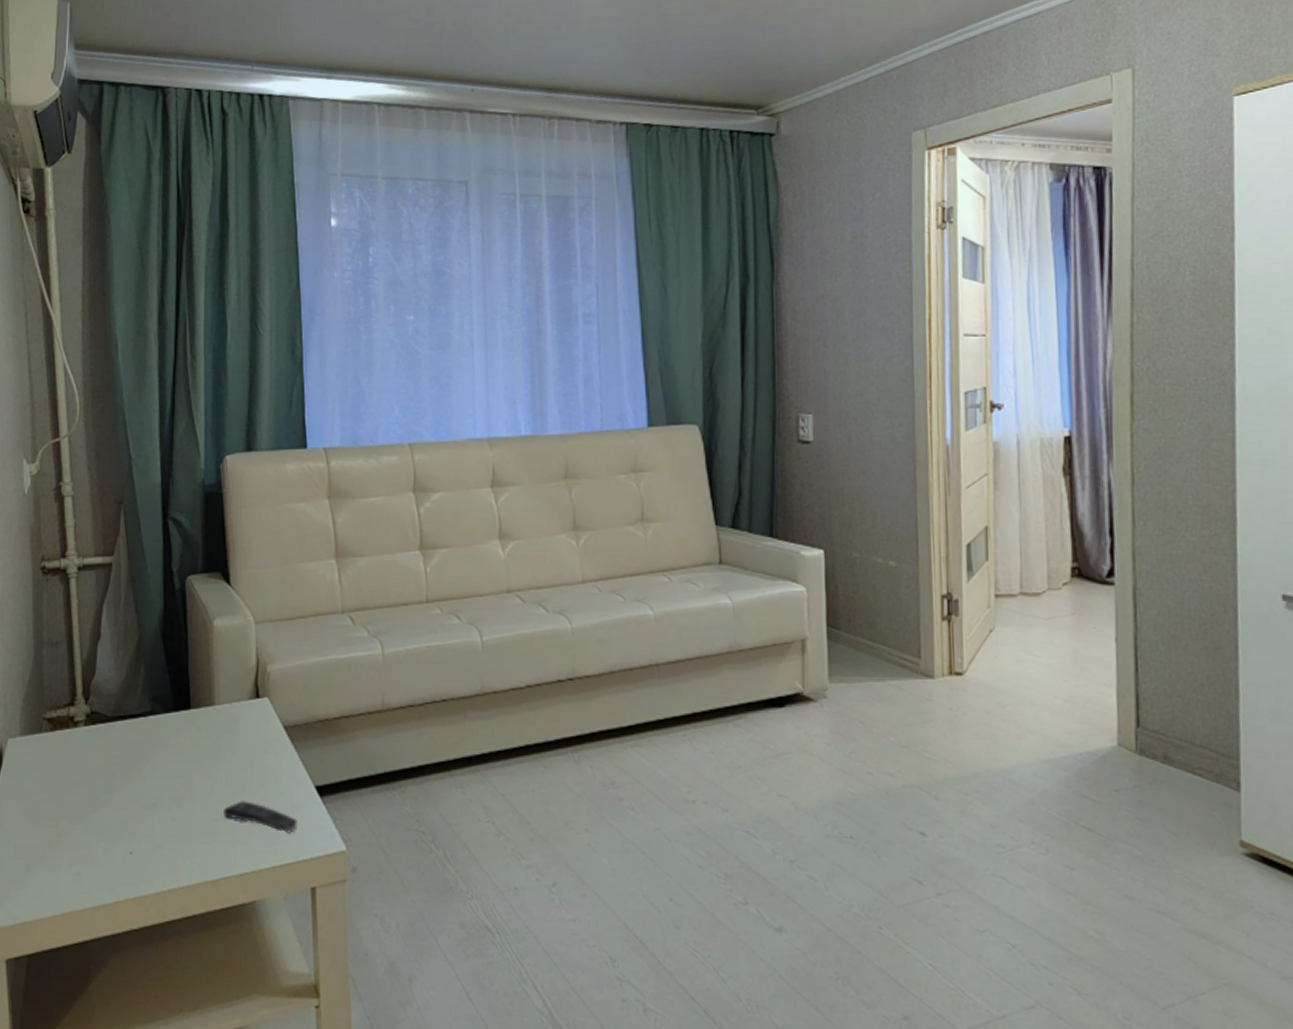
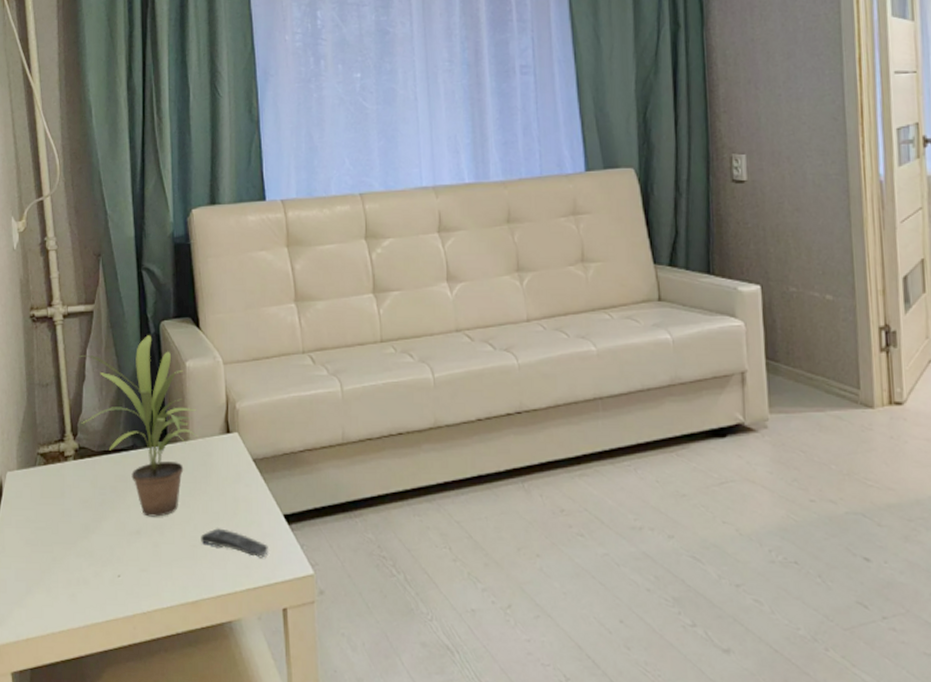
potted plant: none [94,591,224,789] -> present [80,335,197,517]

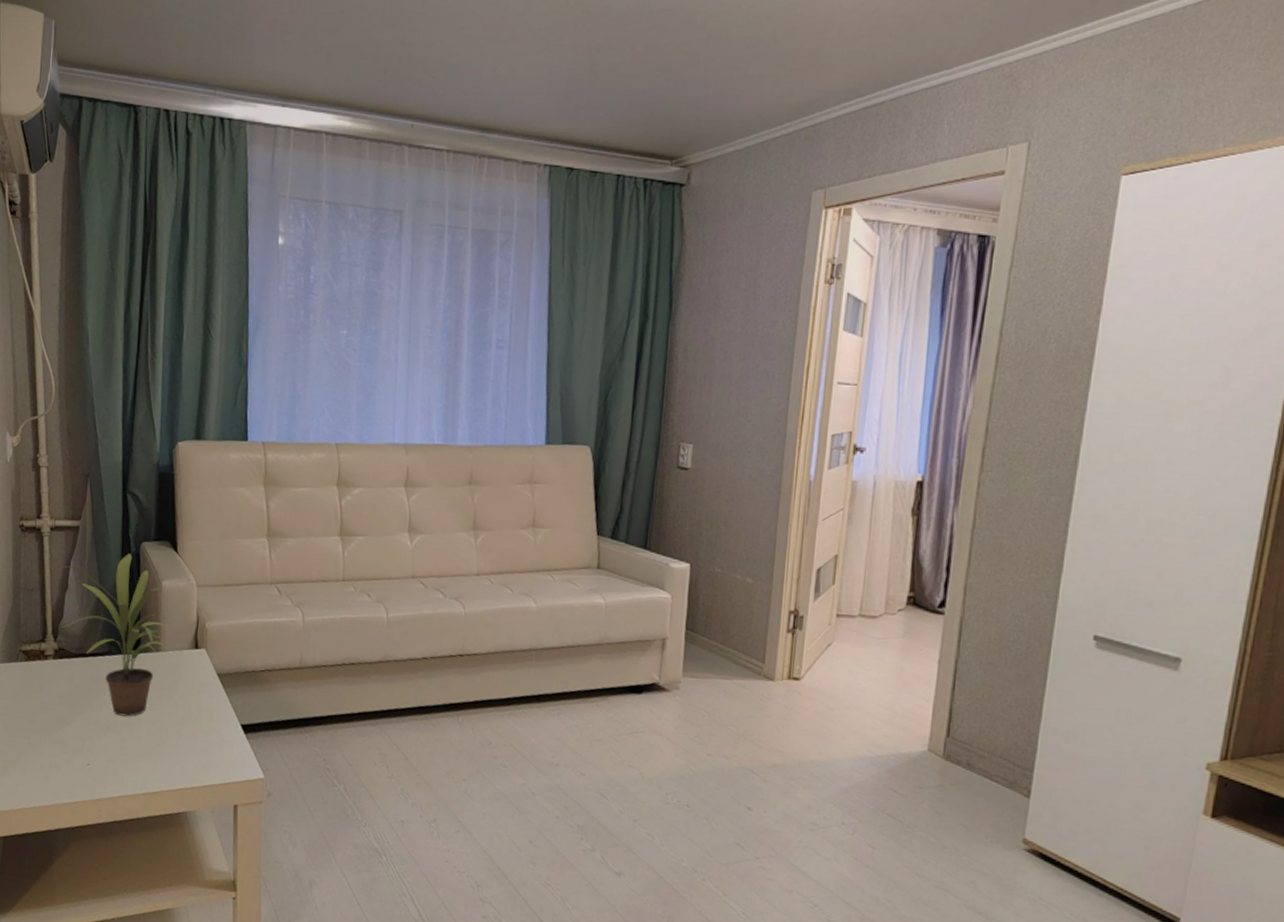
remote control: present [201,527,268,558] -> none [165,730,225,761]

